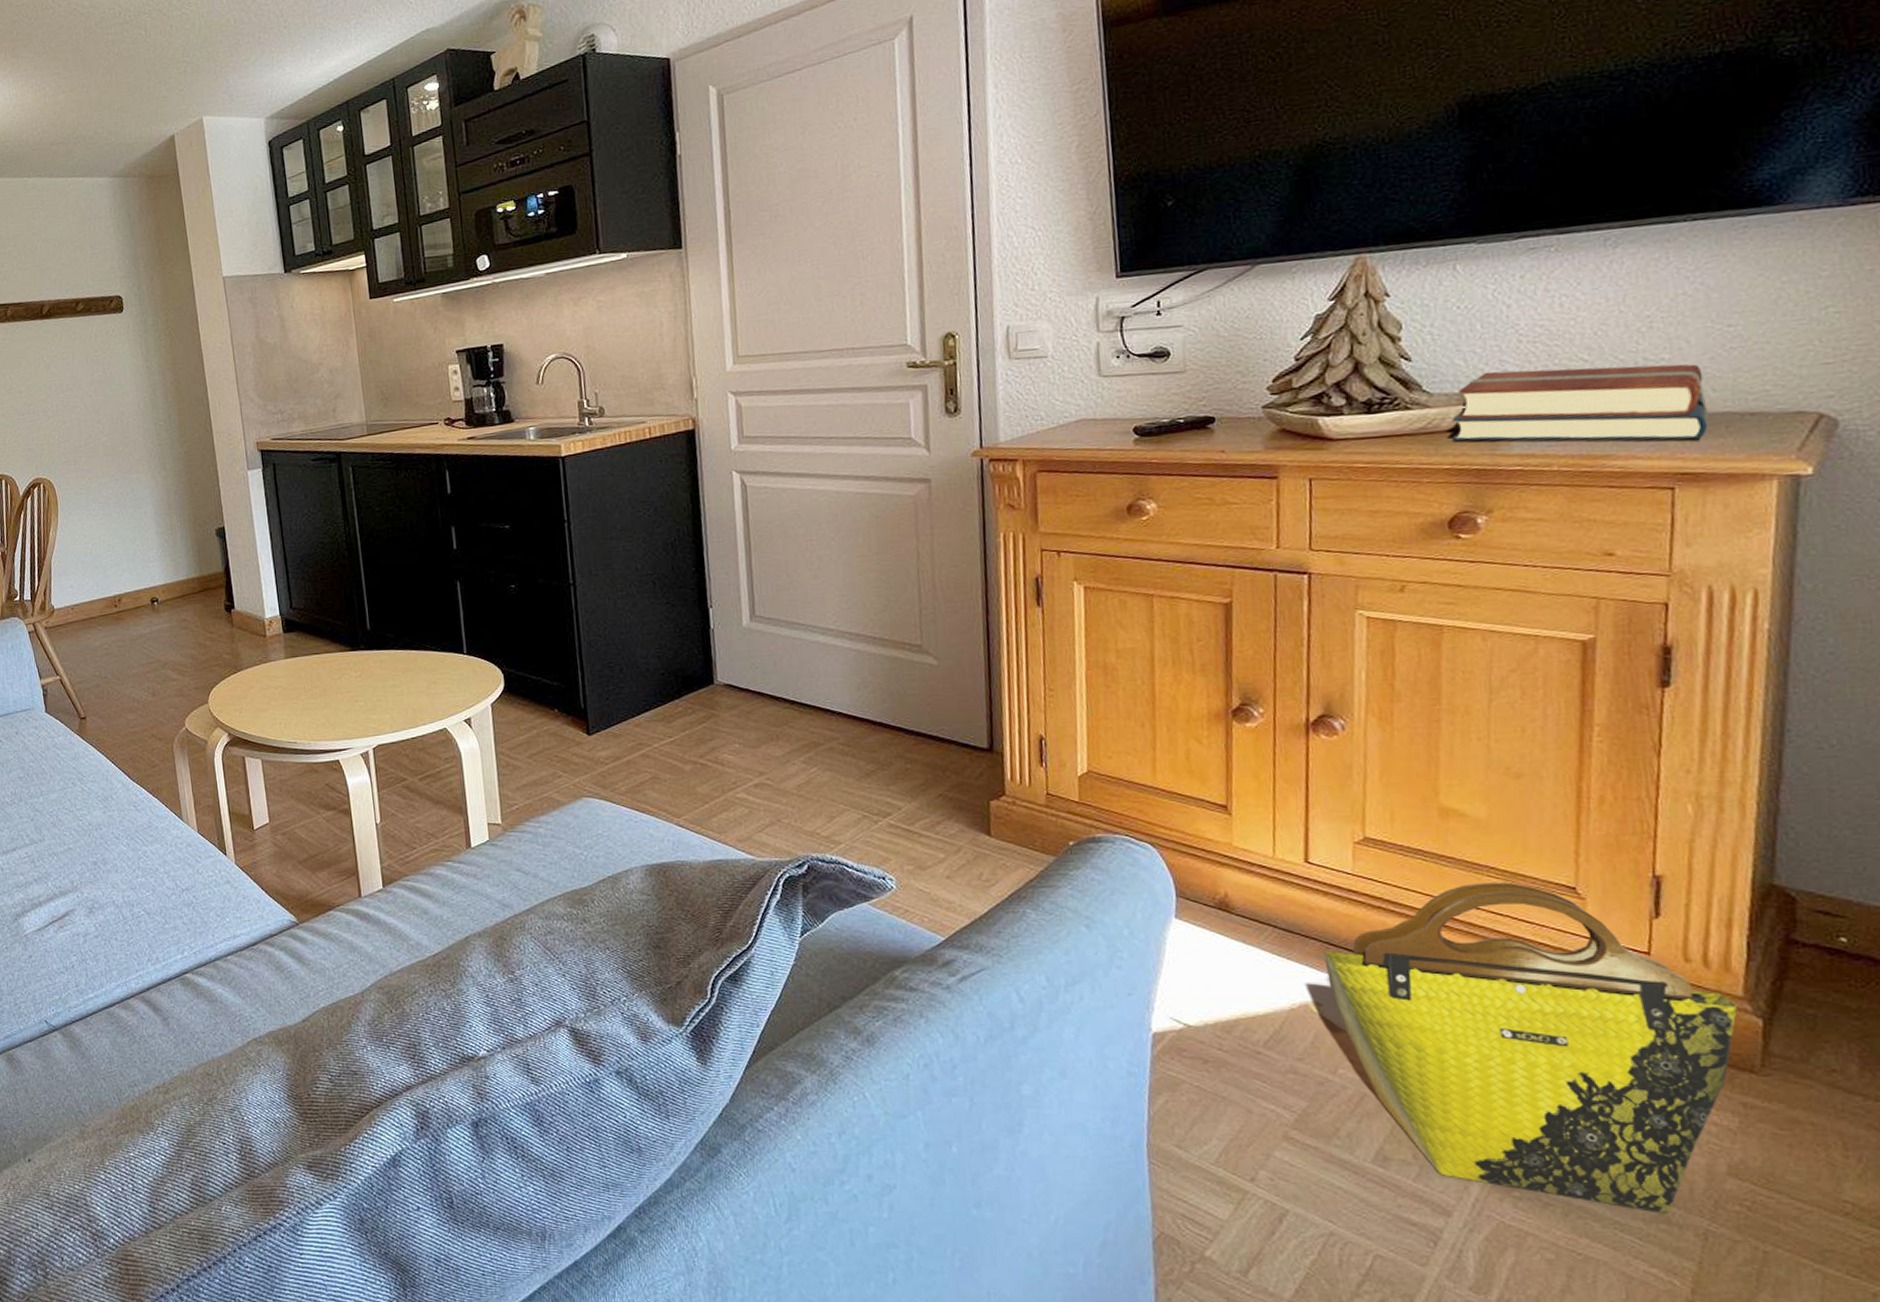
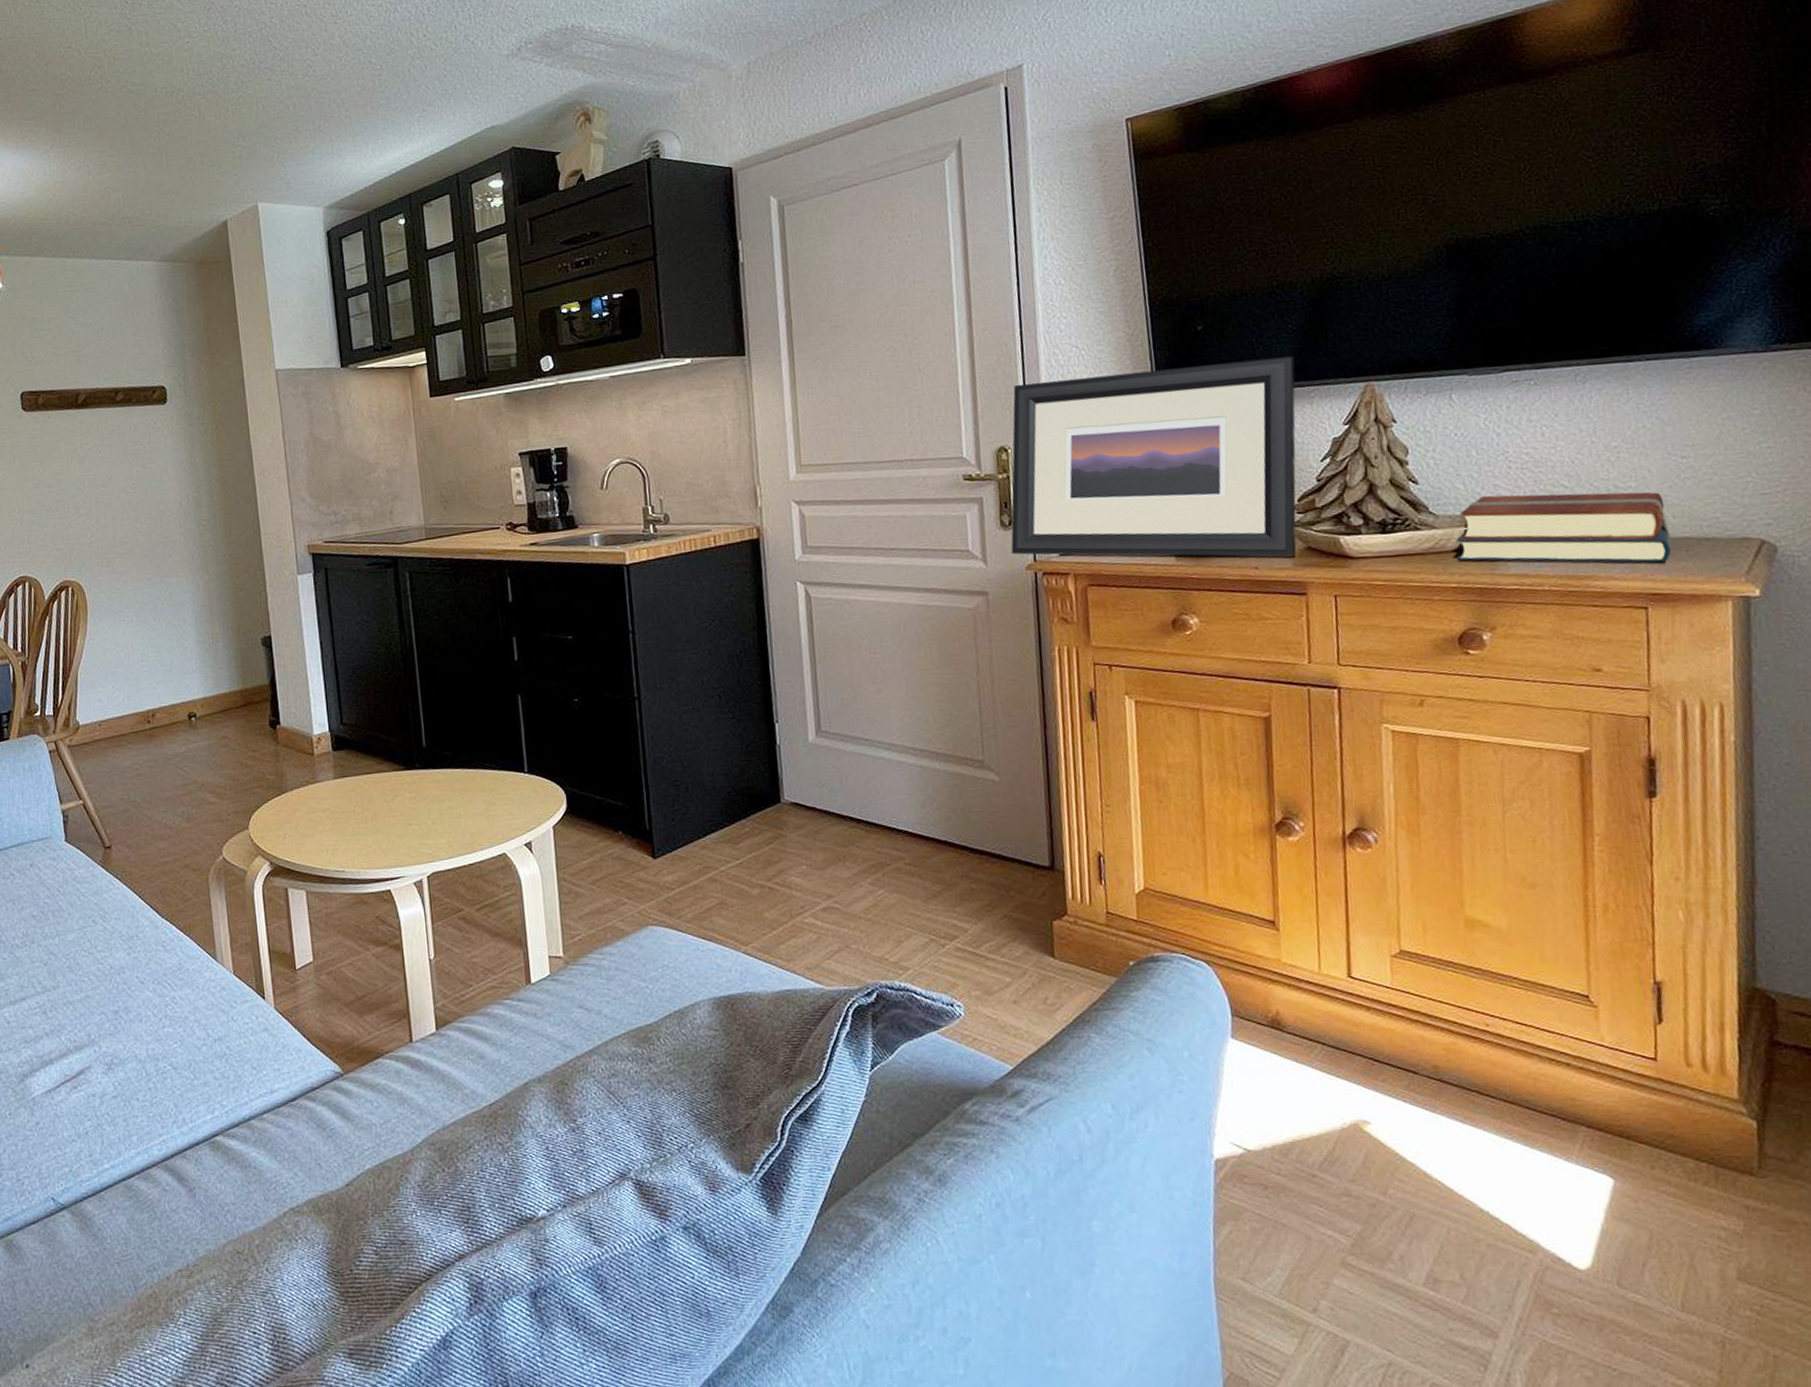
picture frame: none [956,229,1276,442] -> present [1011,356,1297,558]
tote bag: present [1323,882,1737,1214] -> none [1369,991,1735,1323]

